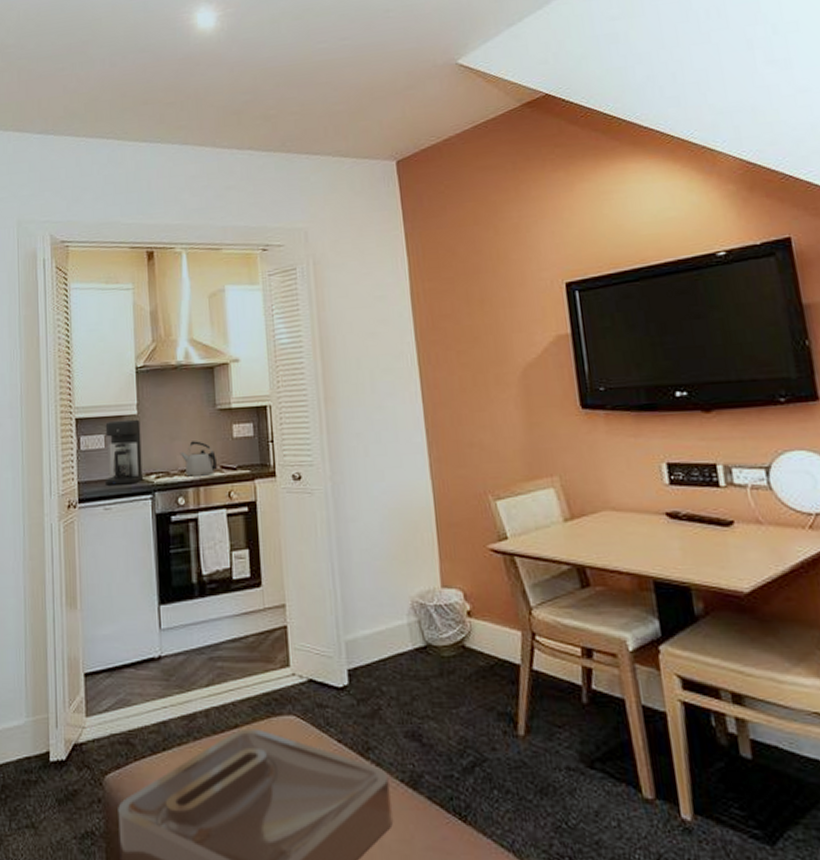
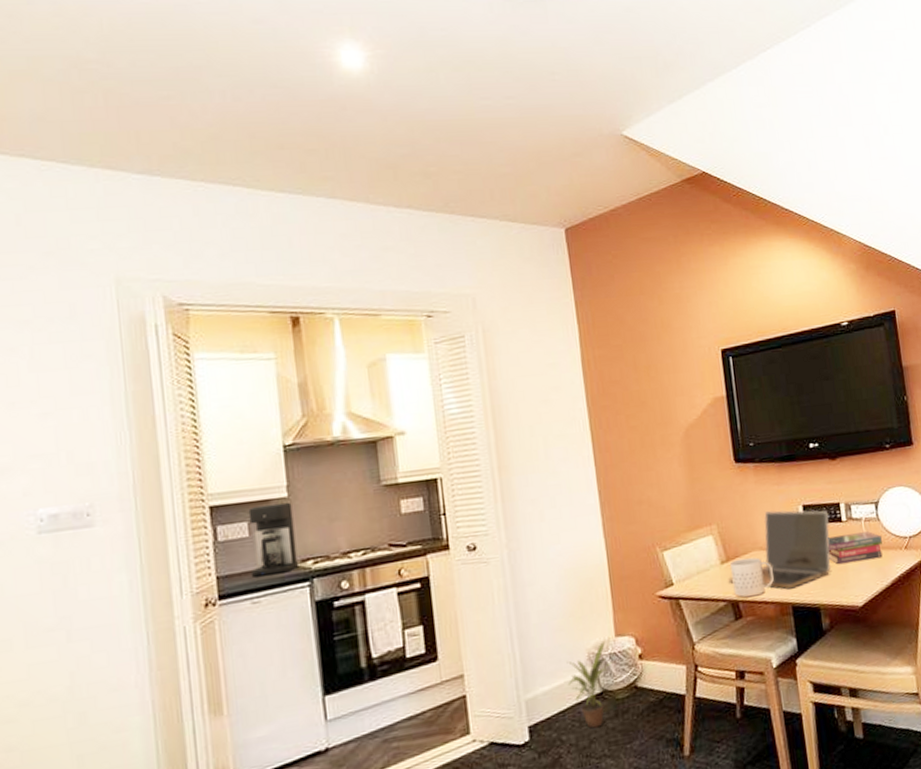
kettle: present [179,441,218,476] -> none [340,520,386,558]
potted plant: none [388,591,440,684] -> present [566,642,615,729]
laptop: none [572,466,705,560] -> present [728,510,831,590]
mug: none [574,517,630,564] -> present [729,557,774,598]
books: none [700,502,777,539] -> present [828,531,883,565]

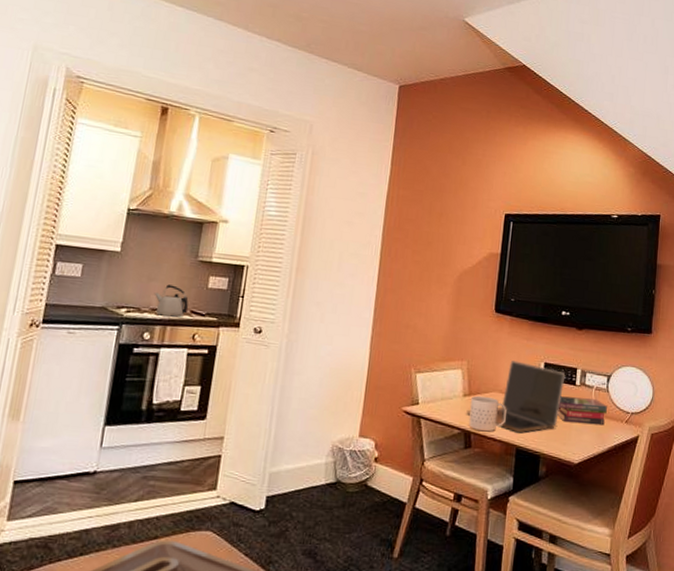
coffee maker: present [248,502,298,577] -> none [73,253,122,314]
kettle: none [340,520,386,558] -> present [154,284,189,317]
potted plant: present [566,642,615,729] -> none [308,438,353,513]

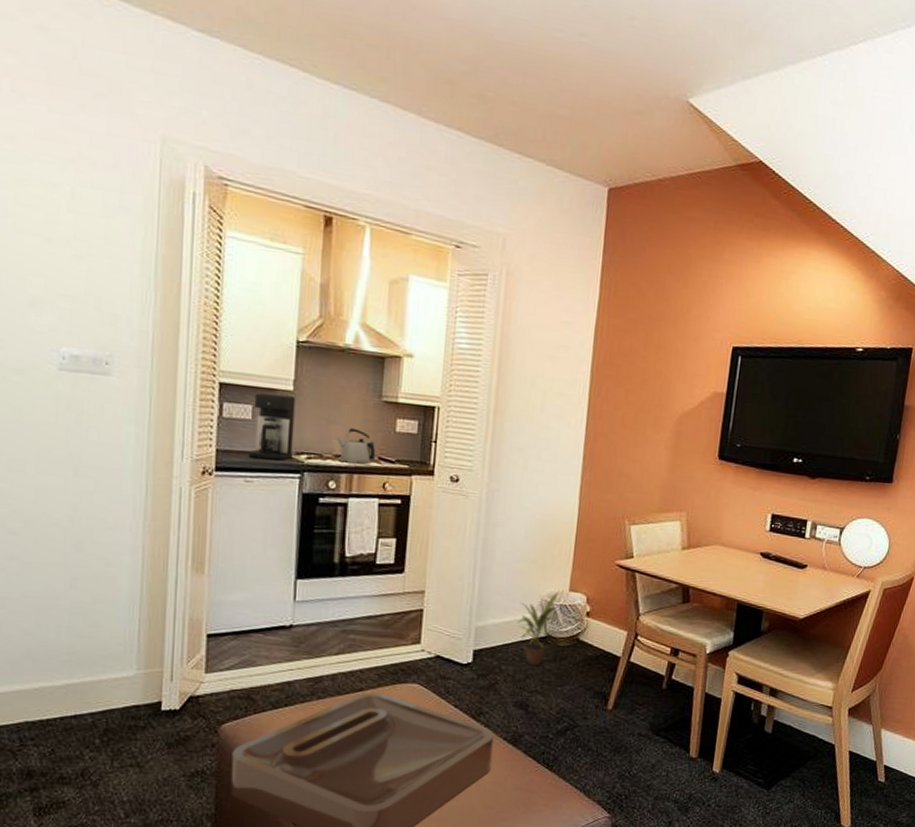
coffee maker: none [73,253,122,314] -> present [248,392,296,461]
potted plant: none [308,438,353,513] -> present [516,593,563,666]
laptop: present [466,361,566,433] -> none [685,512,795,588]
mug: present [469,395,507,432] -> none [687,549,729,587]
books: present [557,396,607,426] -> none [783,550,838,580]

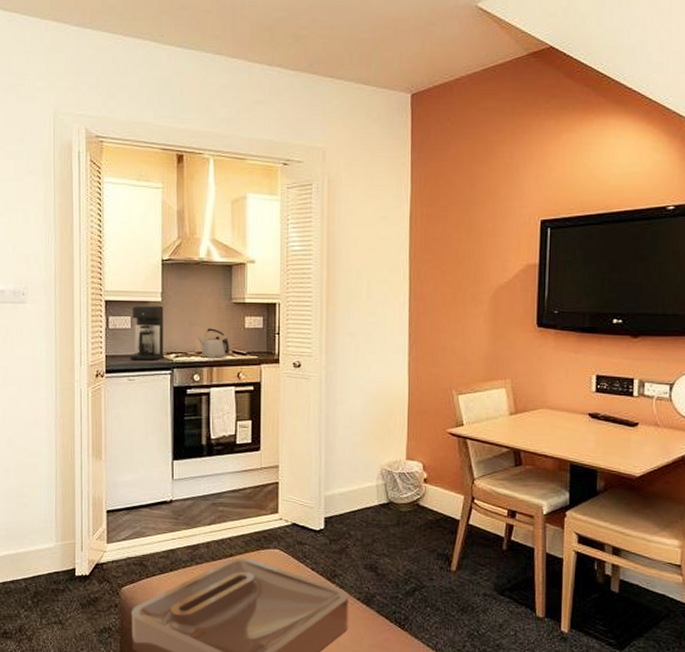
potted plant: present [516,593,563,666] -> none [361,462,403,531]

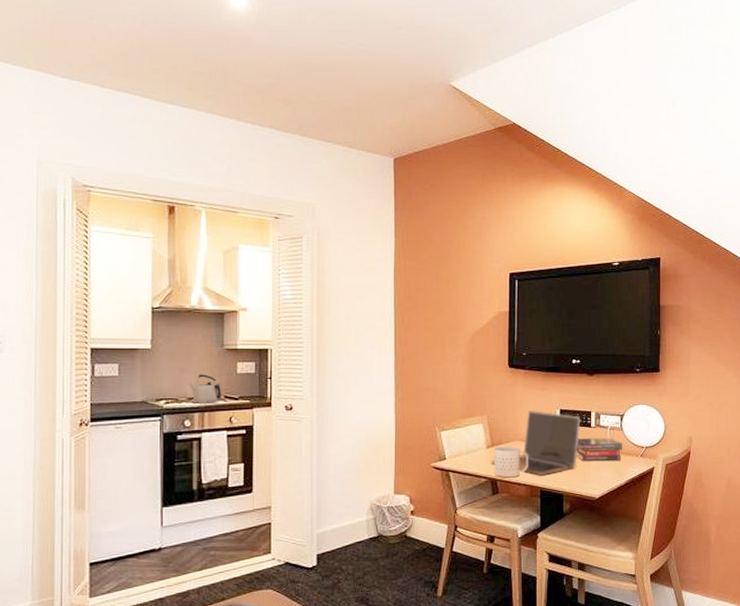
coffee maker: present [129,305,164,361] -> none [116,352,153,408]
laptop: none [514,376,621,449] -> present [491,411,581,476]
mug: none [517,413,557,449] -> present [493,446,528,478]
books: none [614,409,671,436] -> present [576,438,622,462]

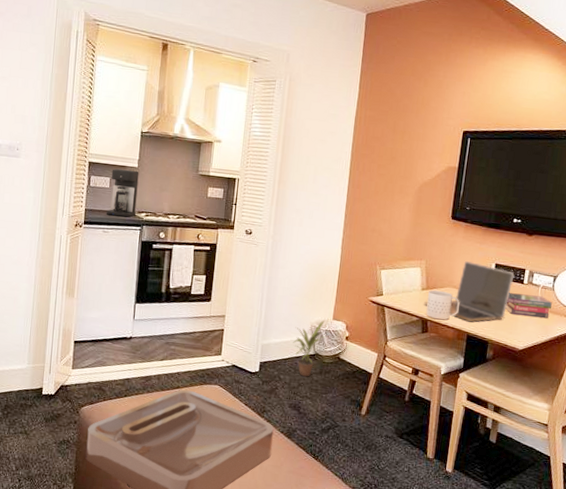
coffee maker: none [116,352,153,408] -> present [106,168,139,218]
kettle: present [188,374,222,403] -> none [165,194,193,220]
potted plant: none [351,497,391,564] -> present [292,321,328,377]

